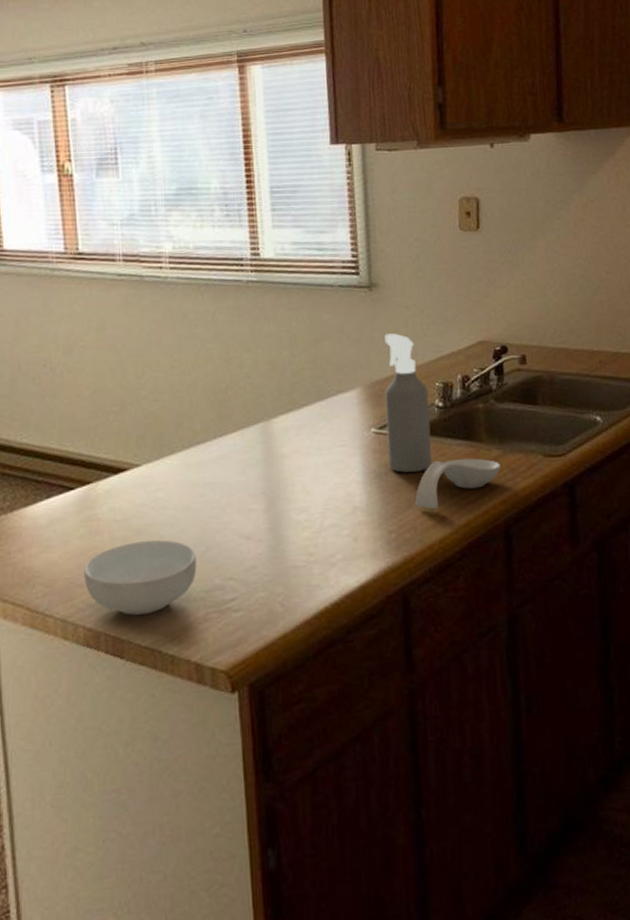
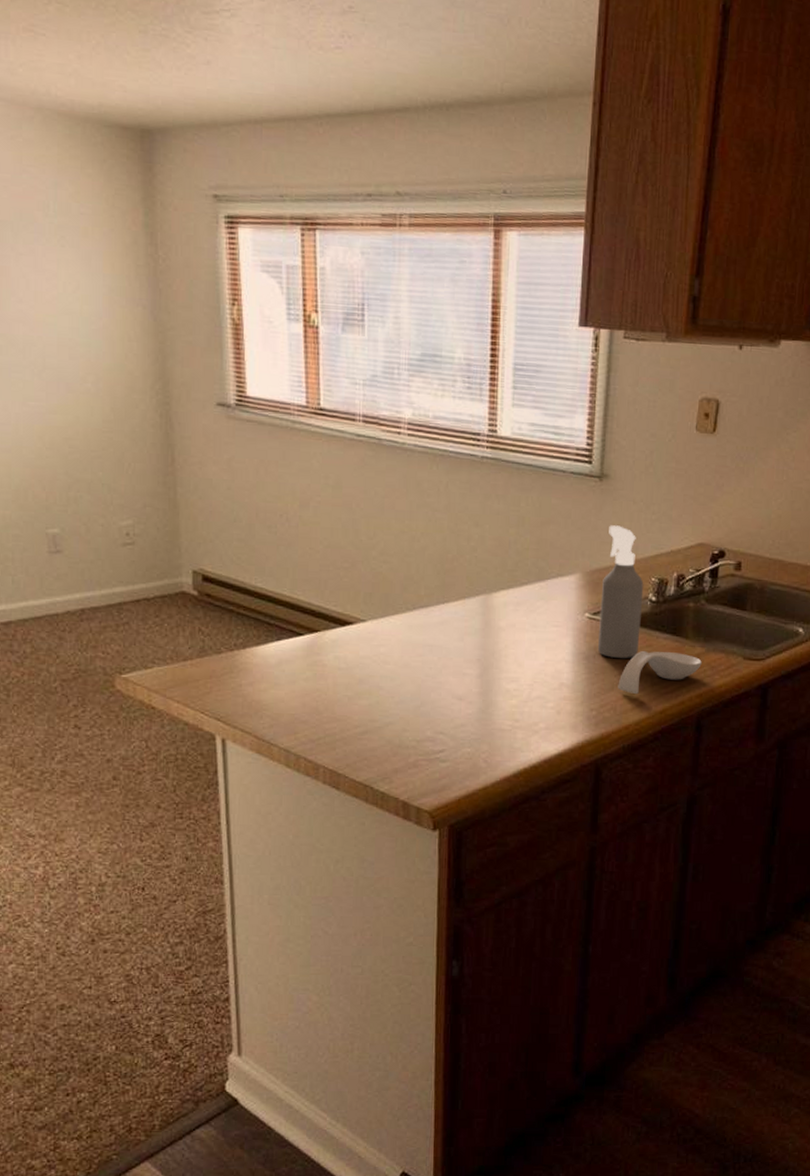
cereal bowl: present [84,540,197,615] -> none [308,690,411,754]

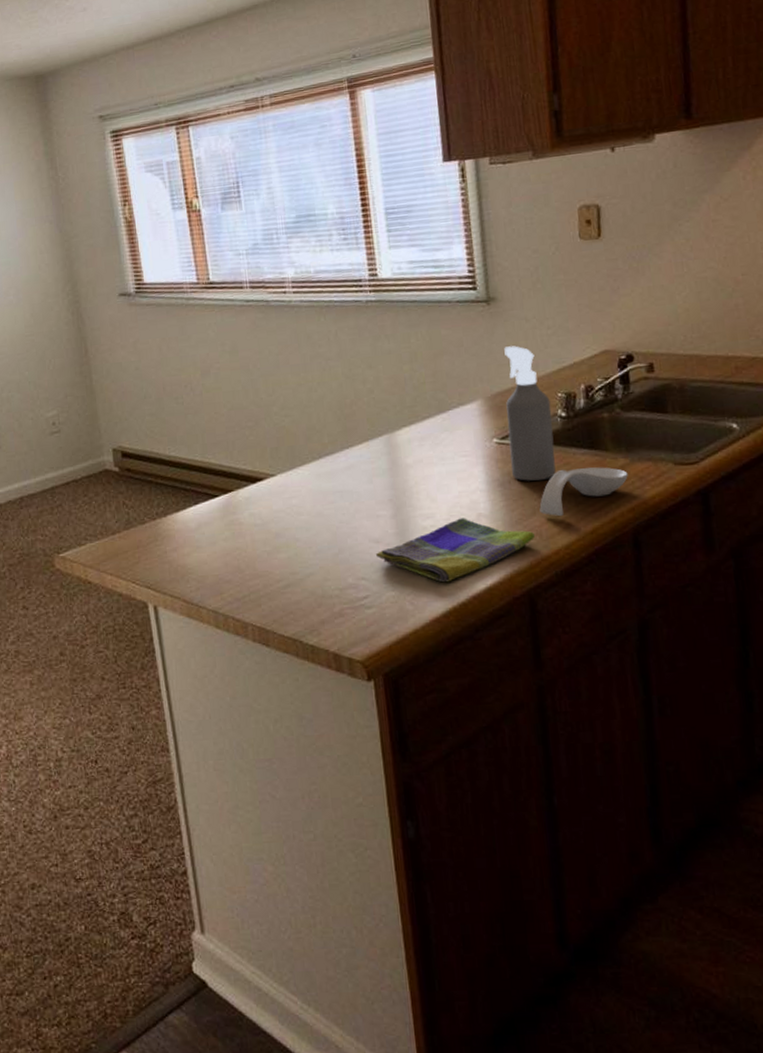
dish towel: none [457,685,609,745] -> present [376,518,535,583]

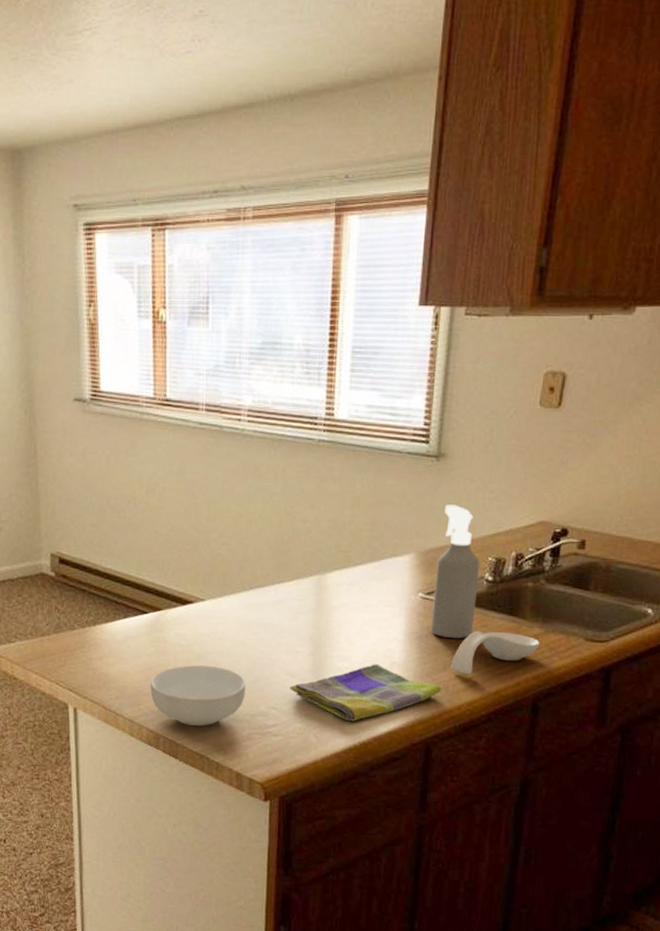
cereal bowl: none [230,542,331,609] -> present [150,665,246,726]

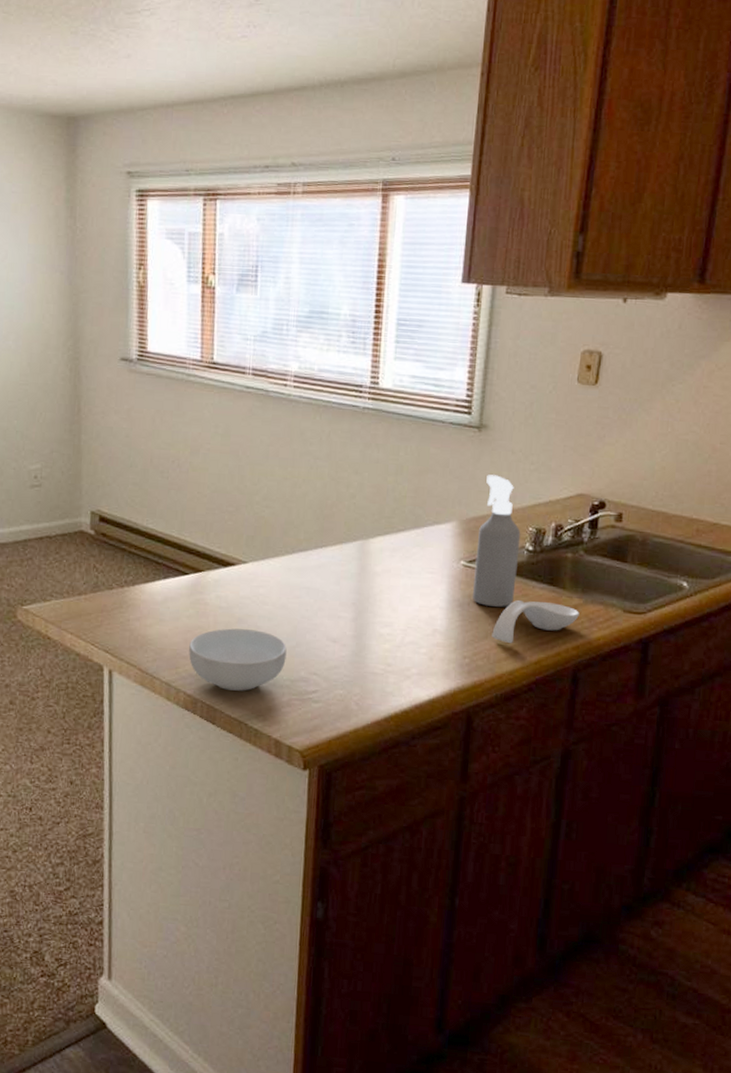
dish towel: present [290,664,441,722] -> none [331,631,483,689]

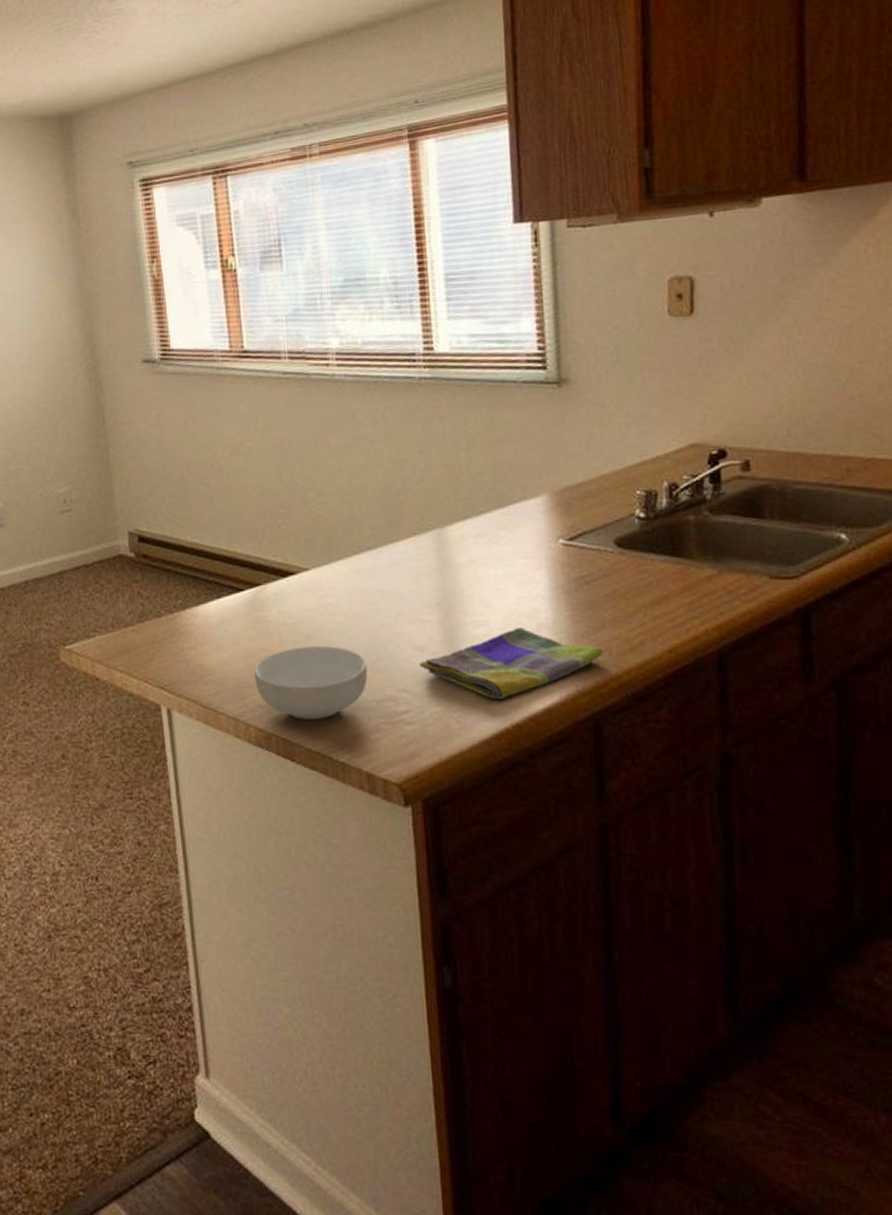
dish towel: none [331,631,483,689] -> present [420,628,603,700]
spray bottle: present [473,475,521,607] -> none [576,434,631,589]
spoon rest: present [492,599,579,644] -> none [610,577,715,632]

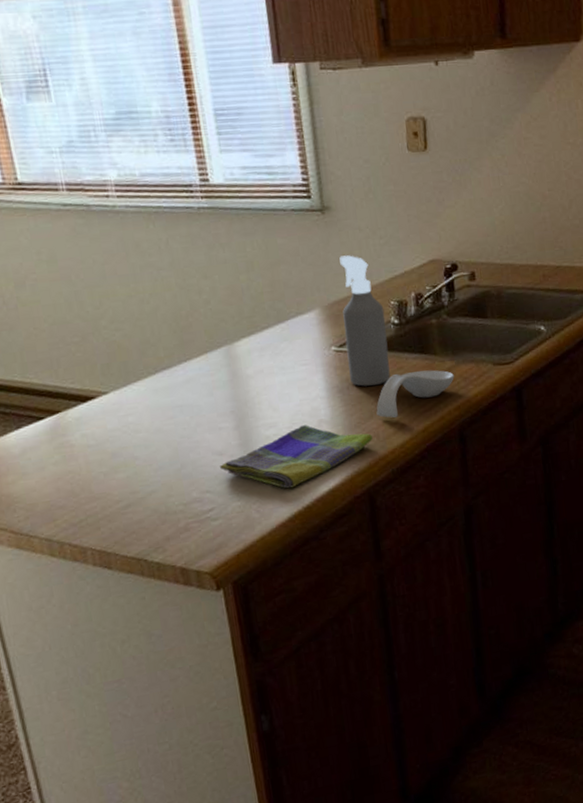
cereal bowl: present [254,646,368,719] -> none [63,460,174,531]
spray bottle: none [576,434,631,589] -> present [339,255,391,387]
spoon rest: none [610,577,715,632] -> present [376,370,454,419]

